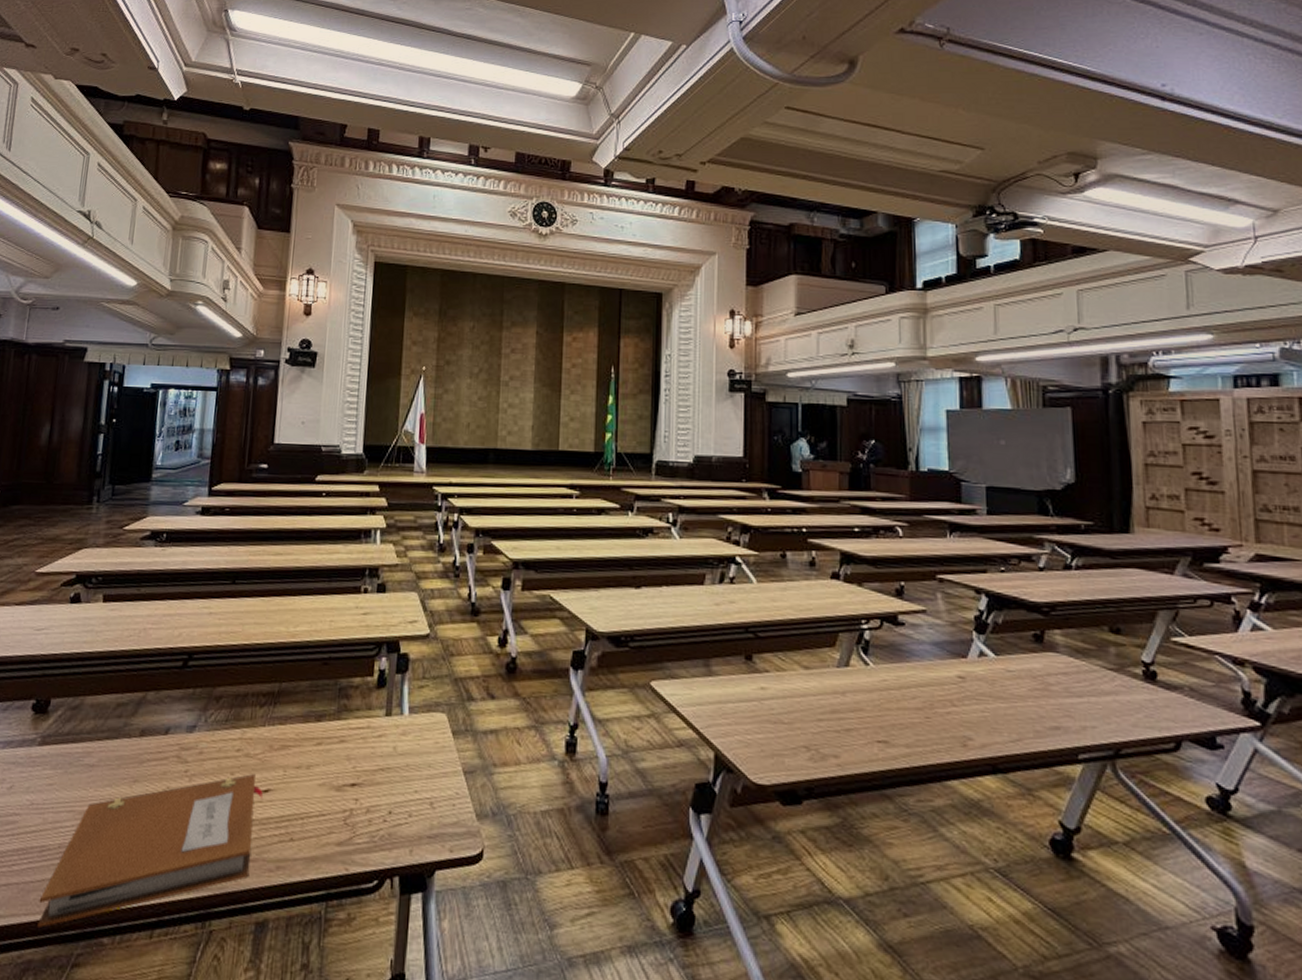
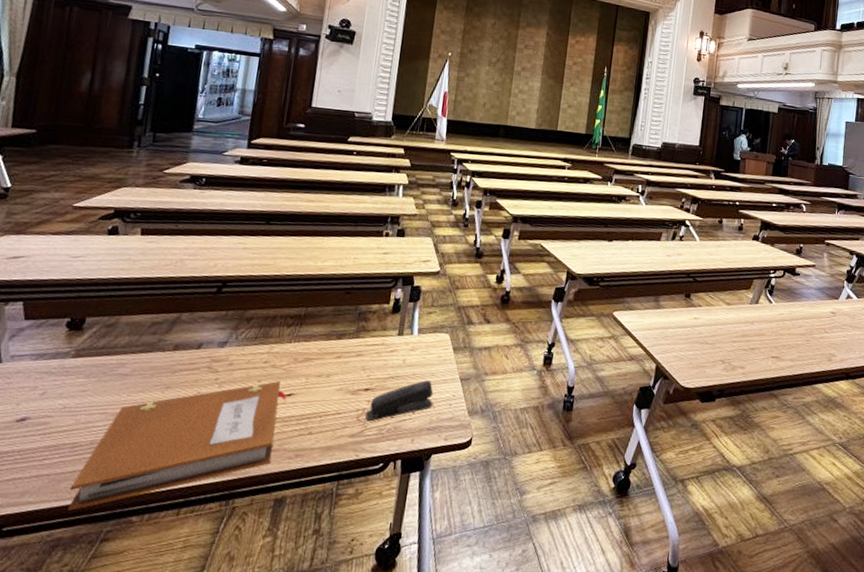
stapler: none [353,772,433,825] -> present [365,380,434,421]

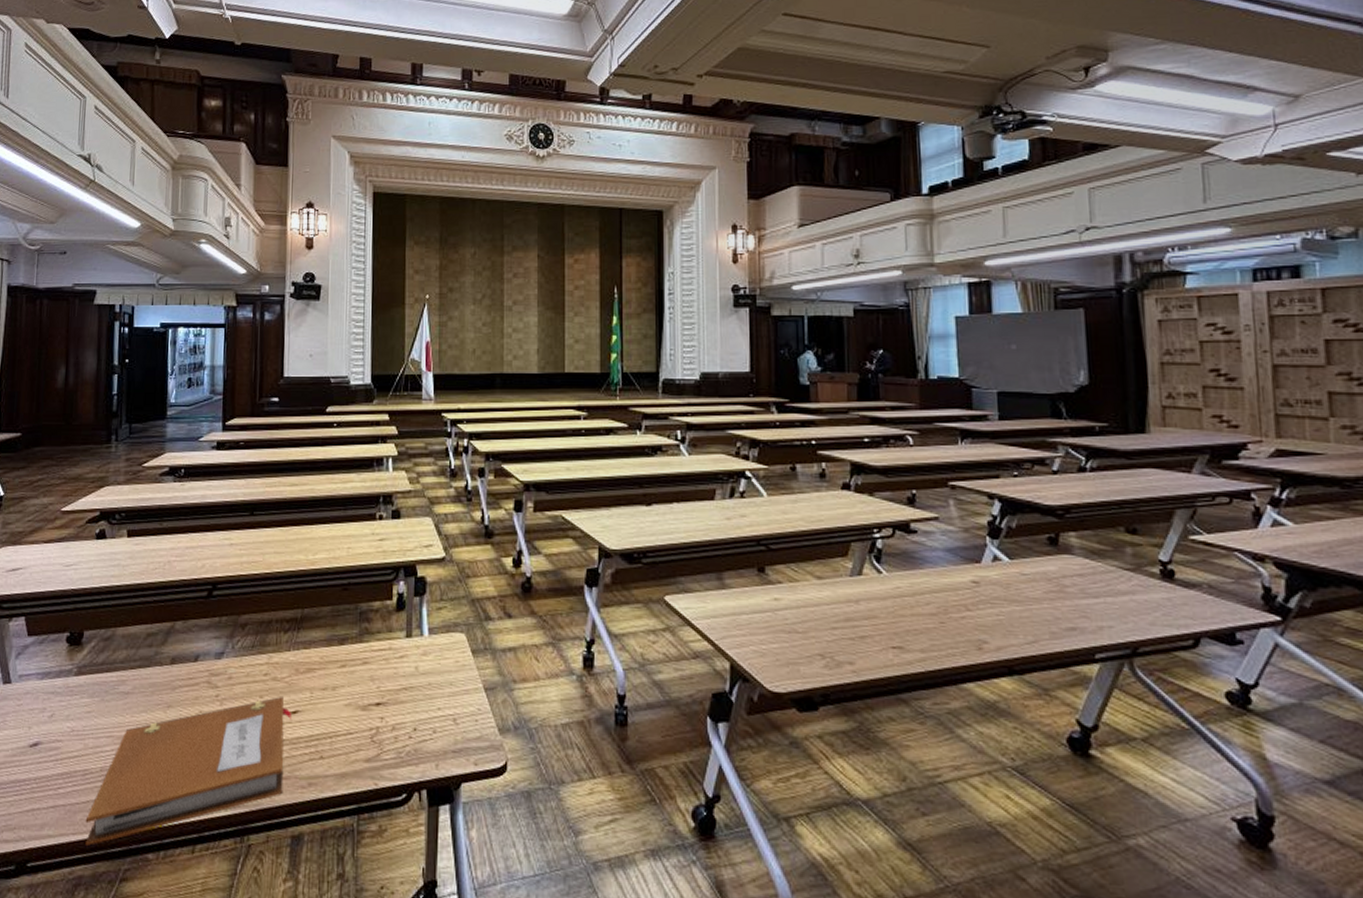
stapler: present [365,380,434,421] -> none [379,690,456,742]

